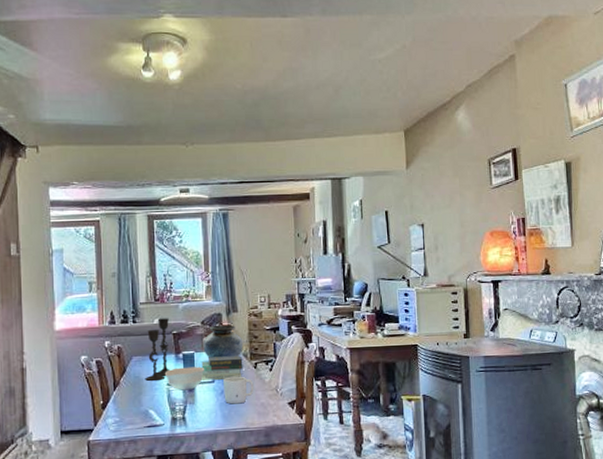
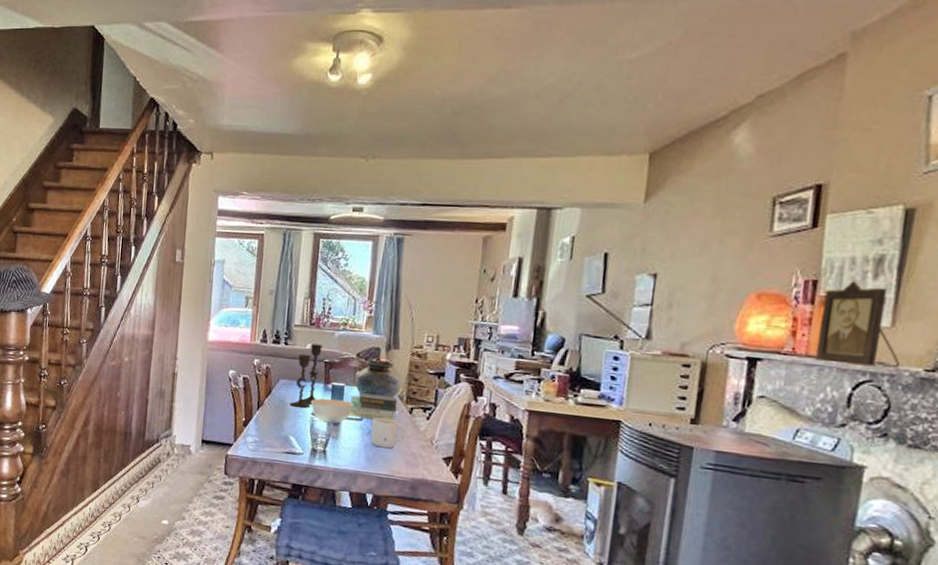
photo frame: none [531,216,582,277] -> present [814,281,901,368]

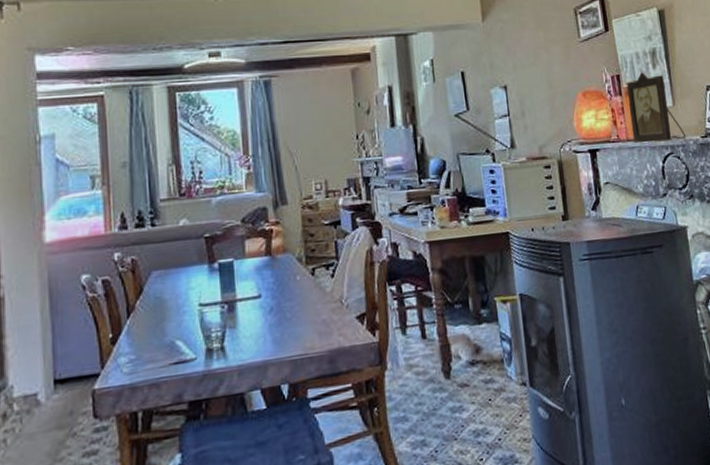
candlestick: present [289,343,322,409] -> none [169,217,201,303]
bowl: present [310,398,354,425] -> none [195,278,249,313]
books: present [349,393,398,420] -> none [243,260,297,296]
vase: present [355,360,401,398] -> none [244,221,297,266]
mug: present [370,417,406,449] -> none [272,286,313,325]

